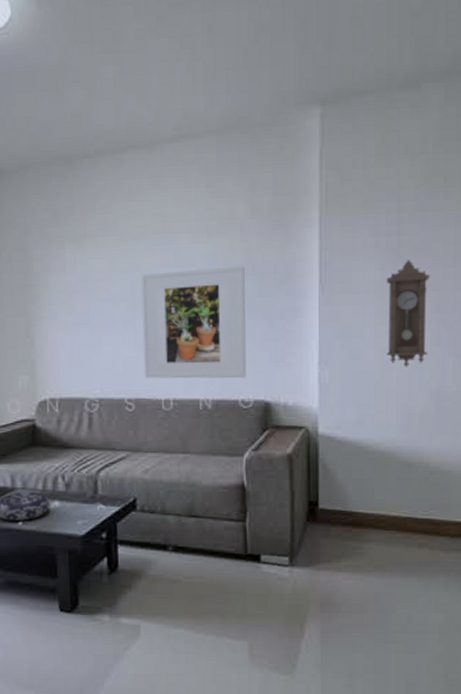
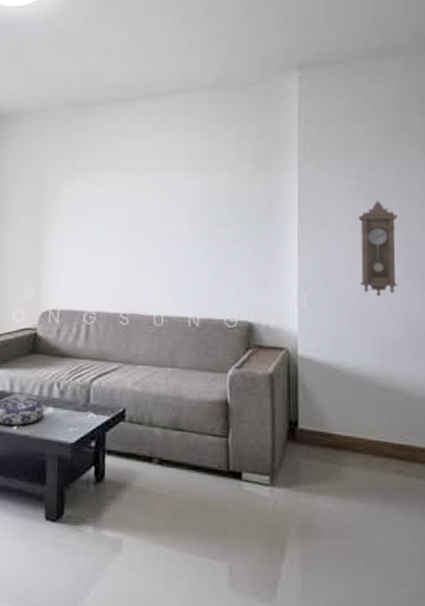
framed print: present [141,266,246,379] -> none [138,200,232,300]

